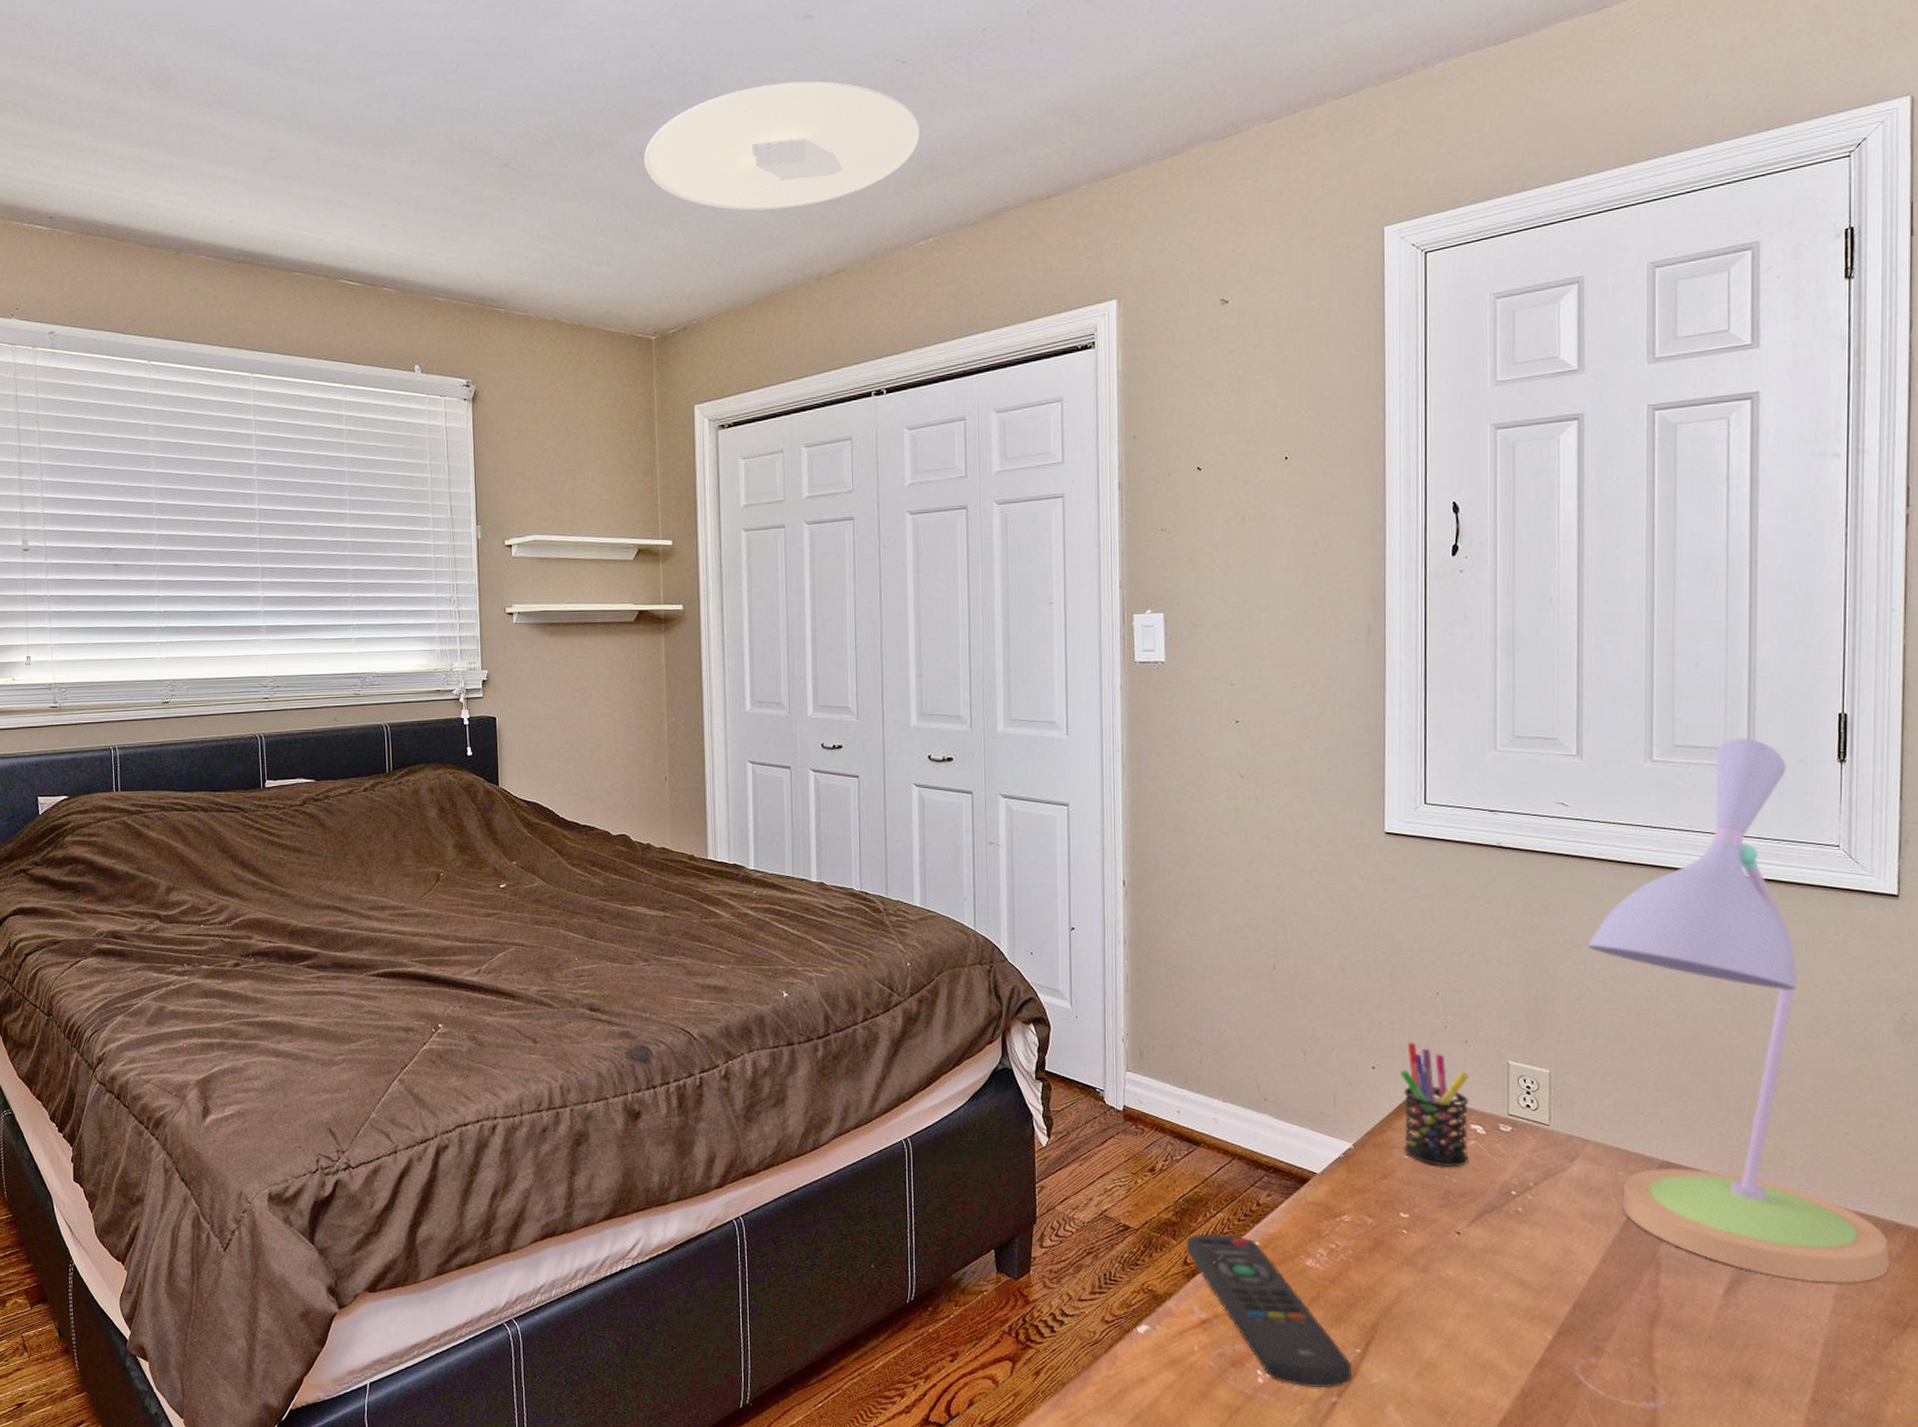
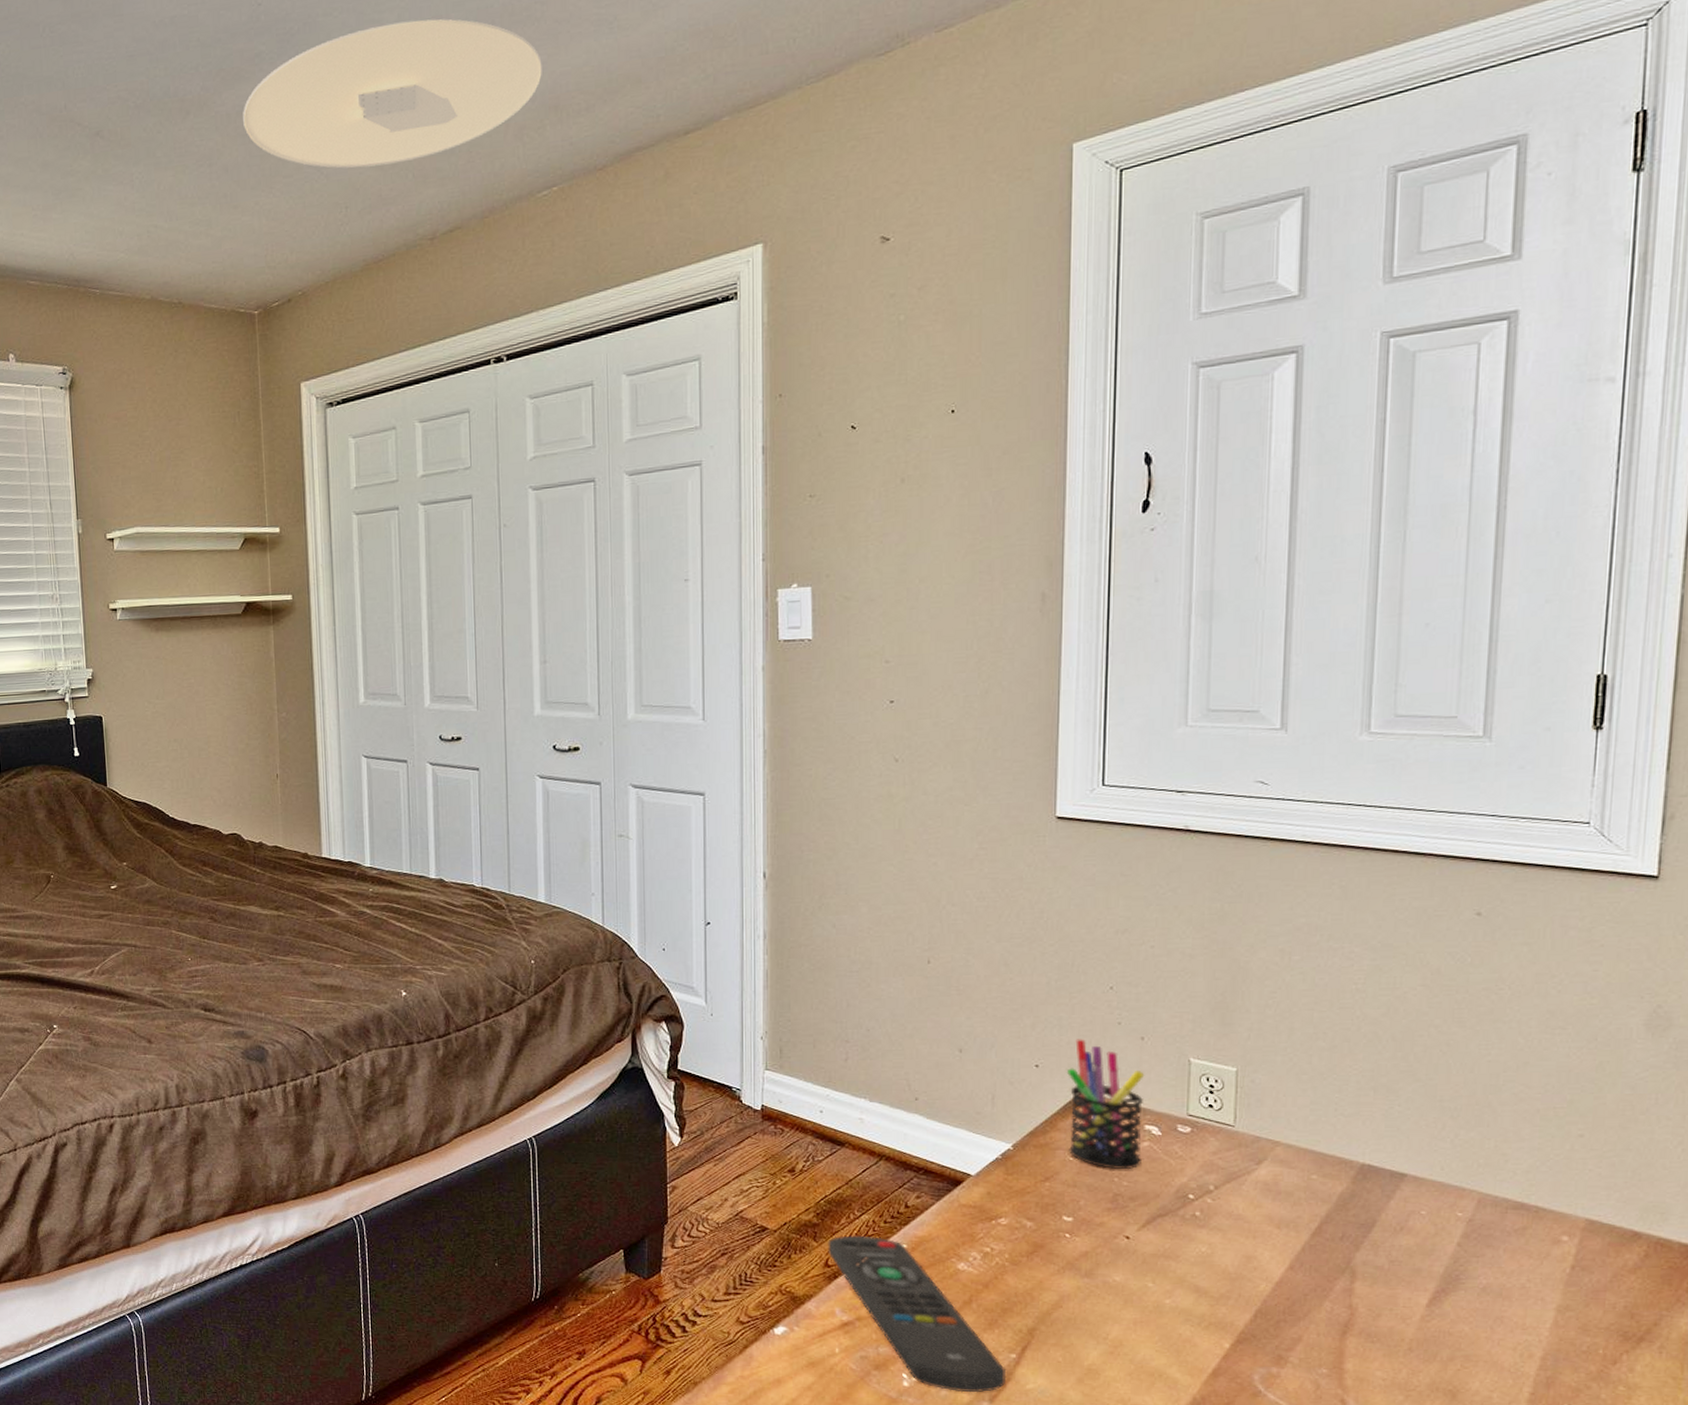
desk lamp: present [1588,737,1891,1283] -> none [1285,704,1626,1294]

